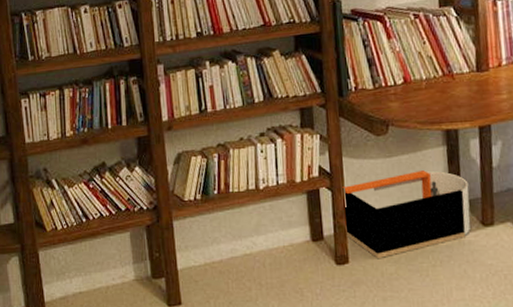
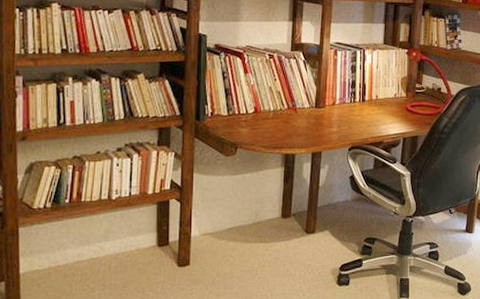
storage bin: present [342,170,471,259] -> none [190,187,299,262]

